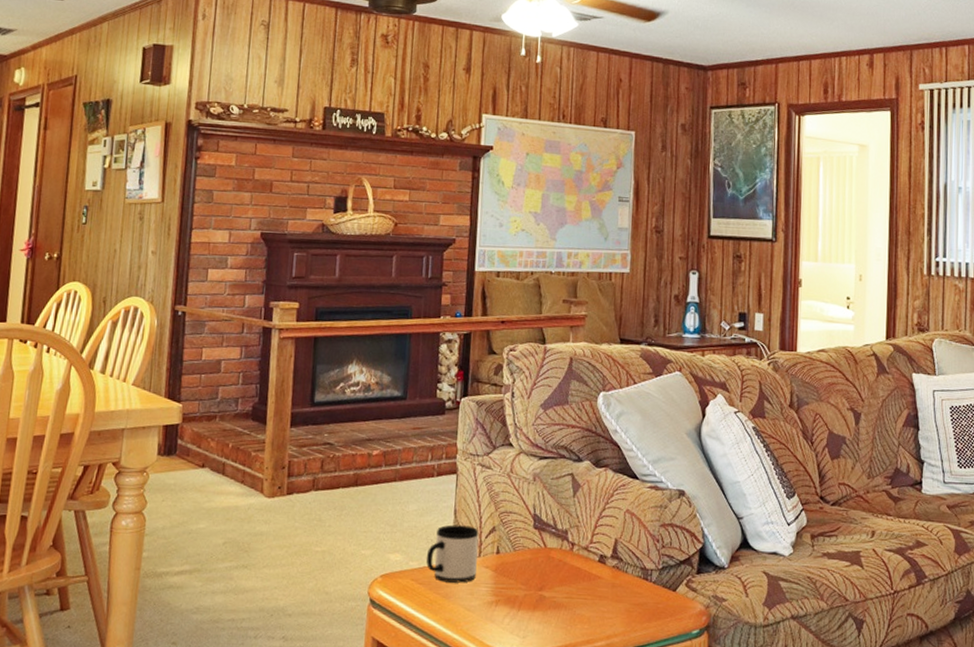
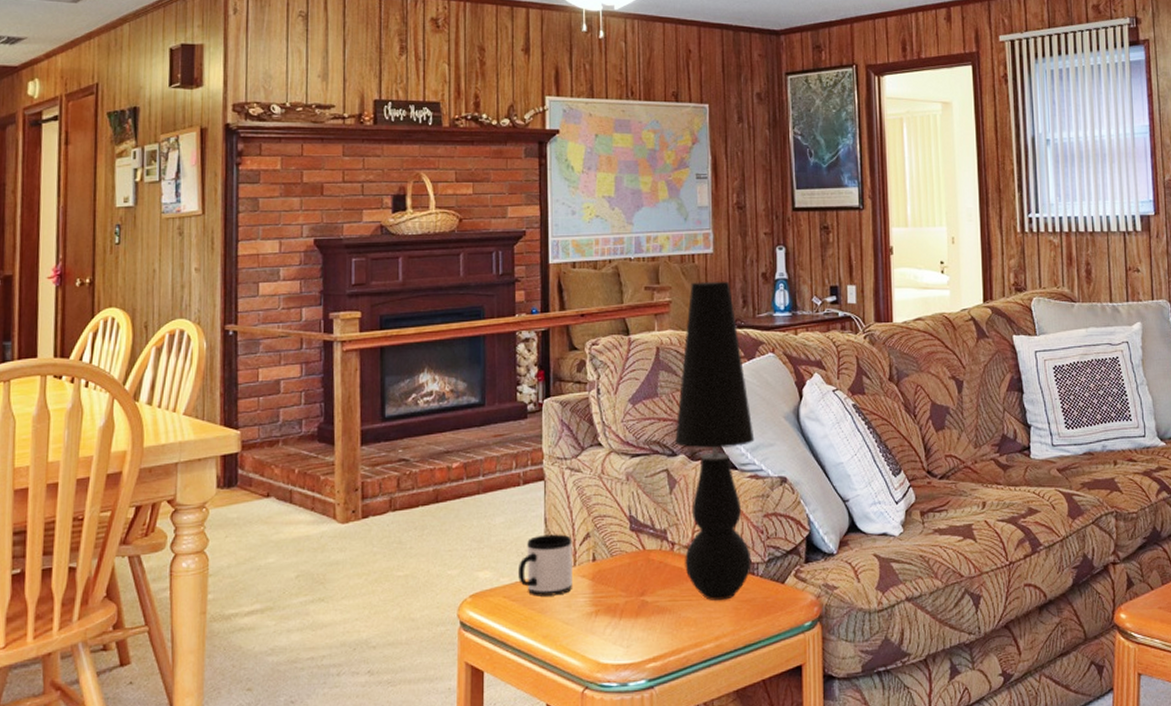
table lamp: none [582,299,657,602] -> present [675,282,755,600]

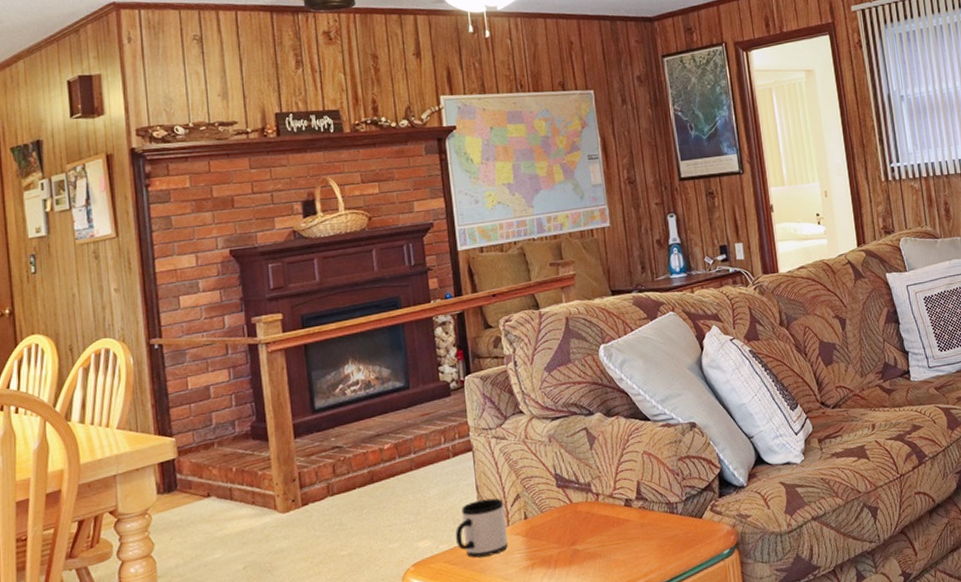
table lamp: present [675,282,755,600] -> none [590,251,671,542]

